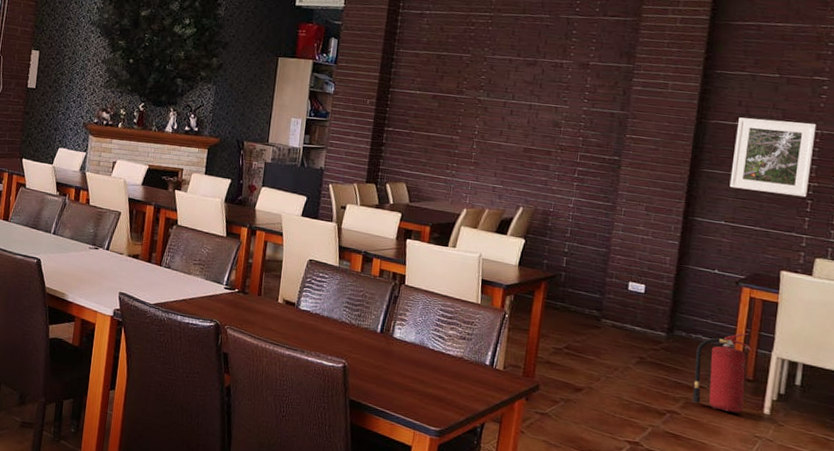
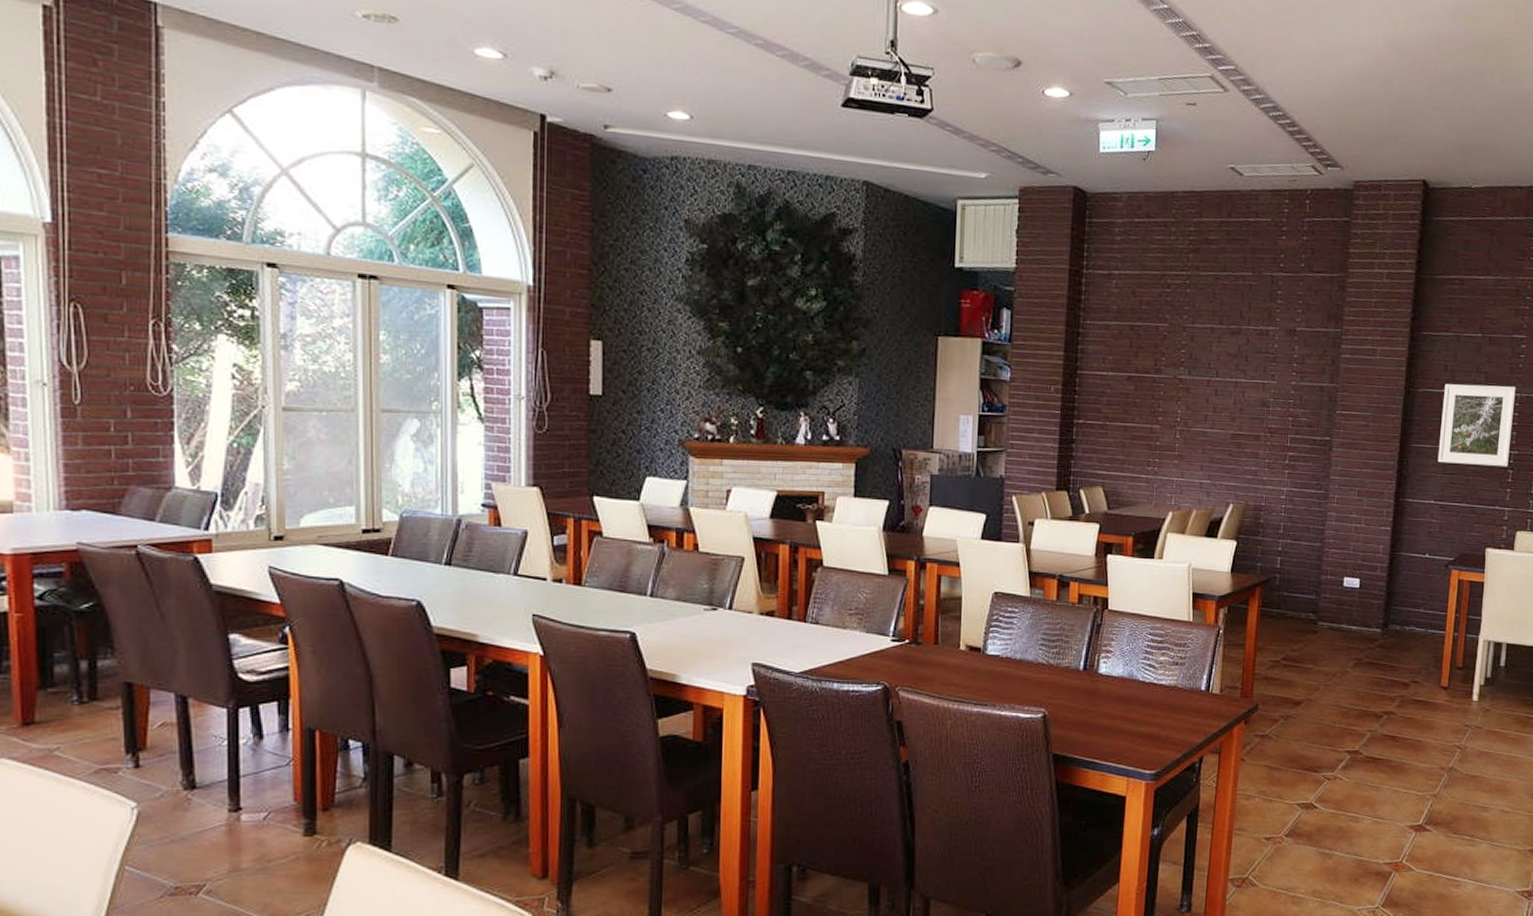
fire extinguisher: present [692,333,752,413] -> none [1407,619,1461,704]

